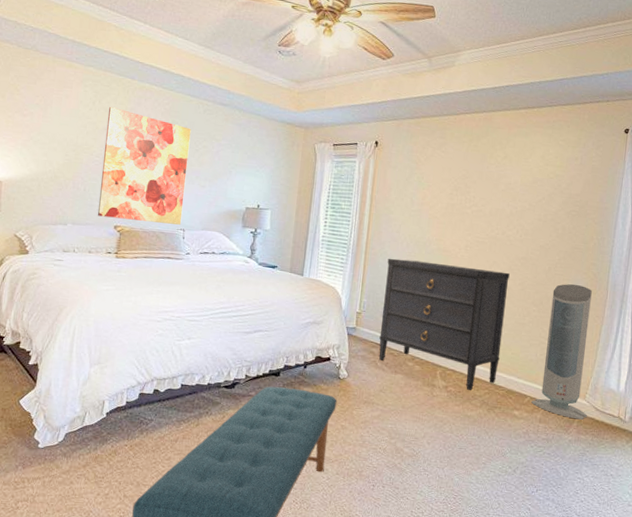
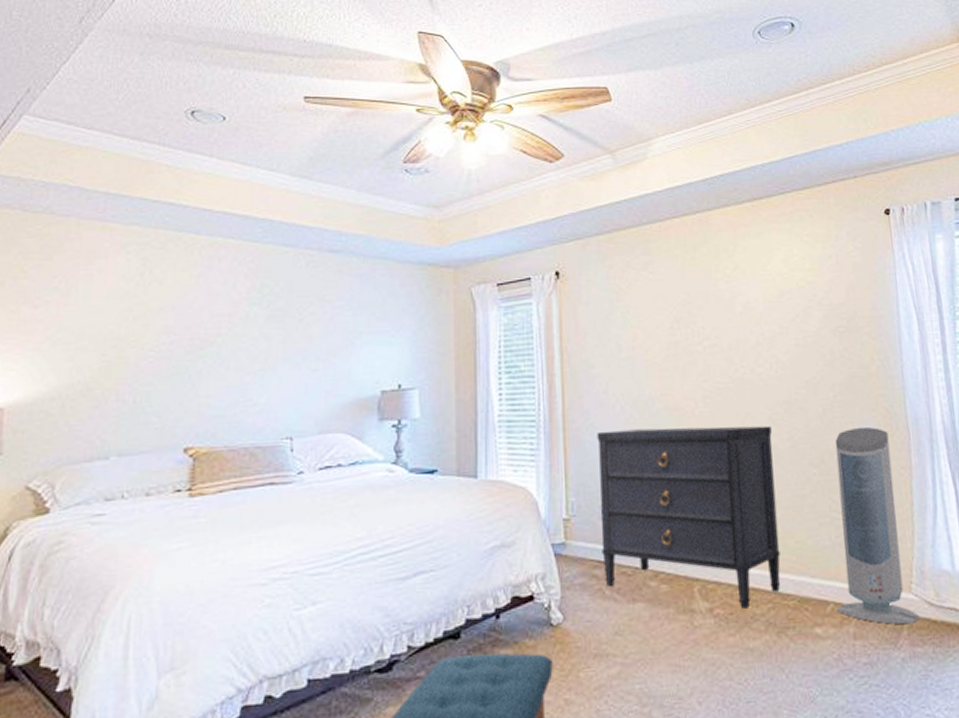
wall art: present [97,107,191,225] -> none [156,277,290,438]

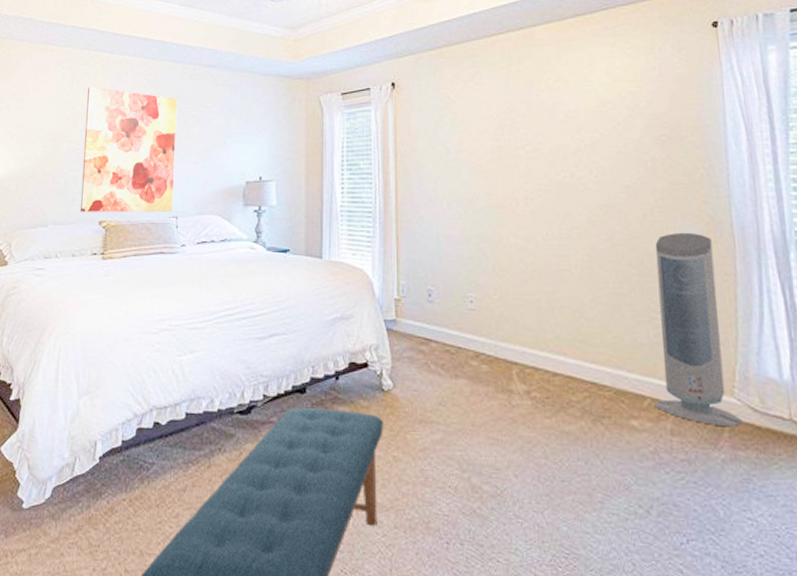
wall art: none [156,277,290,438] -> present [80,87,178,212]
dresser: present [597,425,781,610] -> none [425,224,597,396]

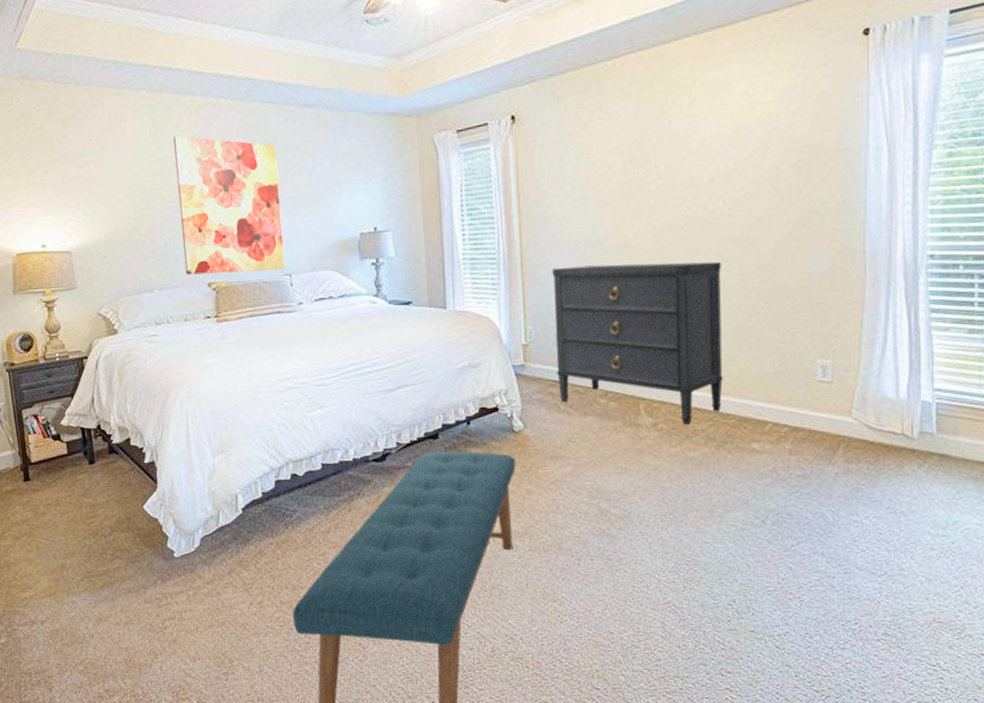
dresser: none [425,224,597,396] -> present [552,261,723,426]
air purifier: present [654,233,743,428] -> none [775,262,858,444]

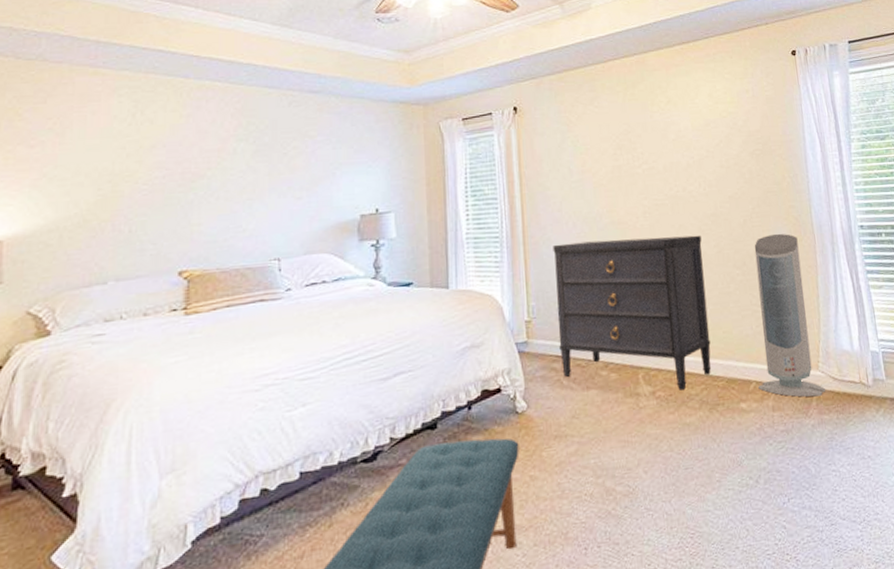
wall art: present [173,136,286,275] -> none [151,117,275,263]
air purifier: none [775,262,858,444] -> present [754,234,826,397]

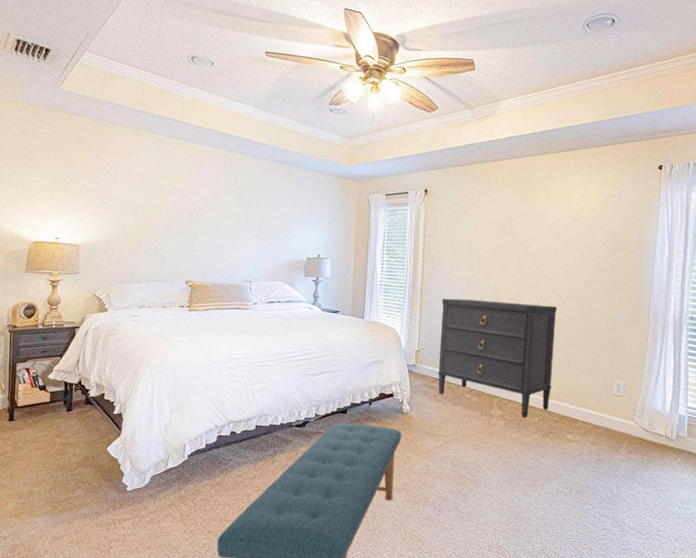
air purifier: present [754,234,826,397] -> none [583,314,637,440]

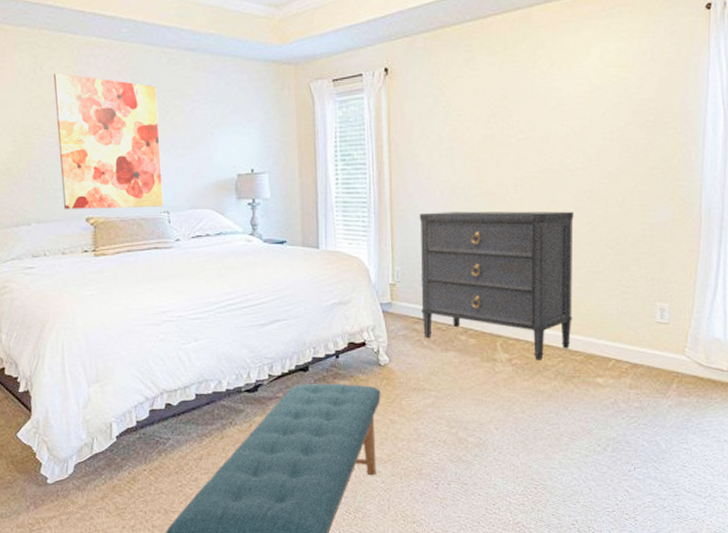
wall art: none [169,170,252,277] -> present [53,73,164,209]

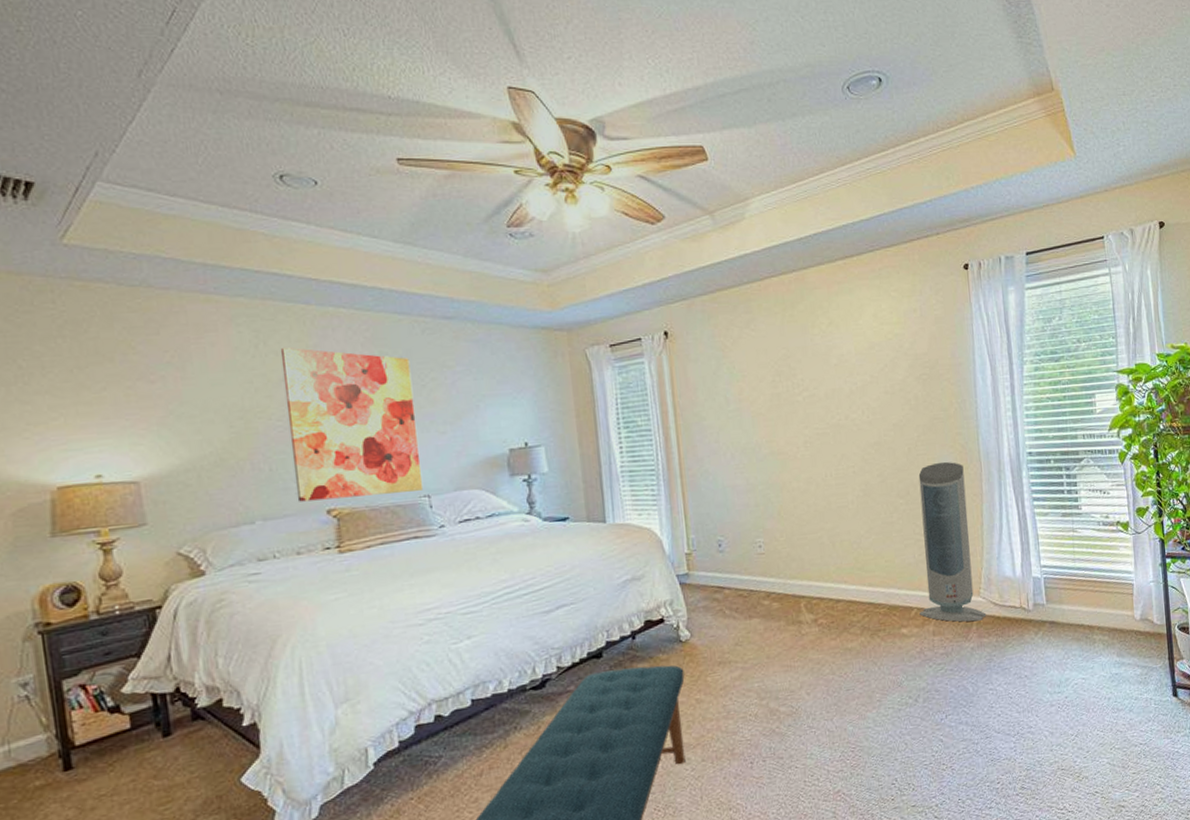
dresser: present [419,211,574,362] -> none [711,464,874,619]
air purifier: none [617,215,689,380] -> present [918,462,987,622]

